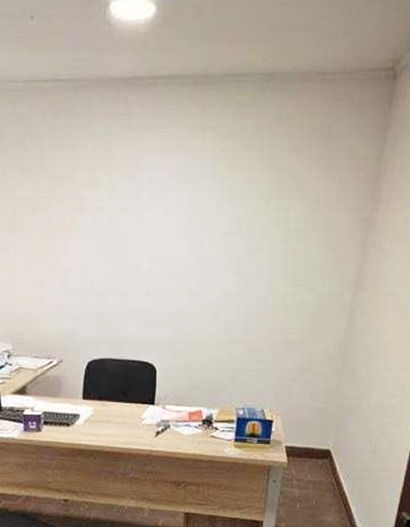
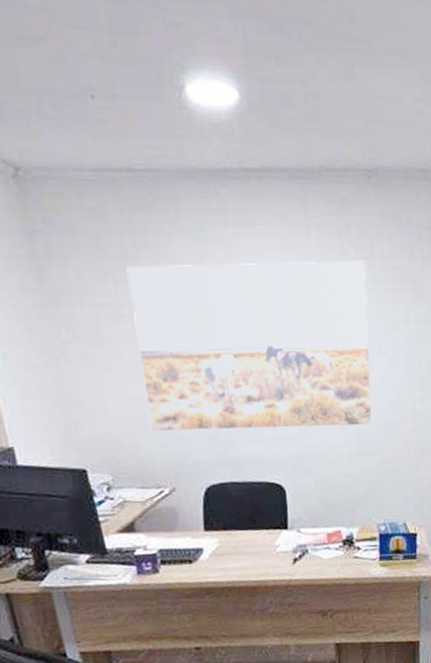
wall art: none [43,161,254,314] -> present [126,261,371,431]

